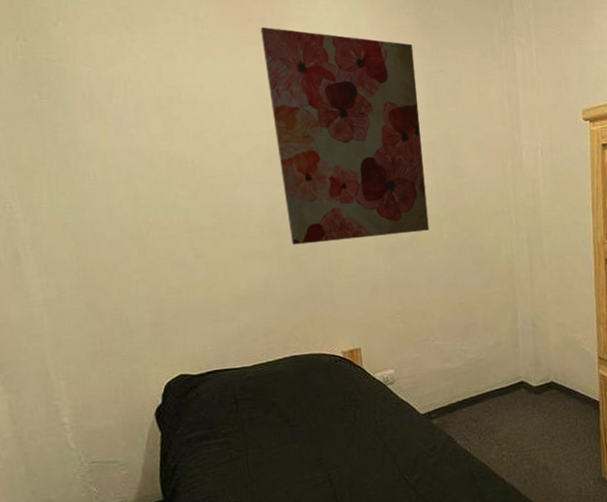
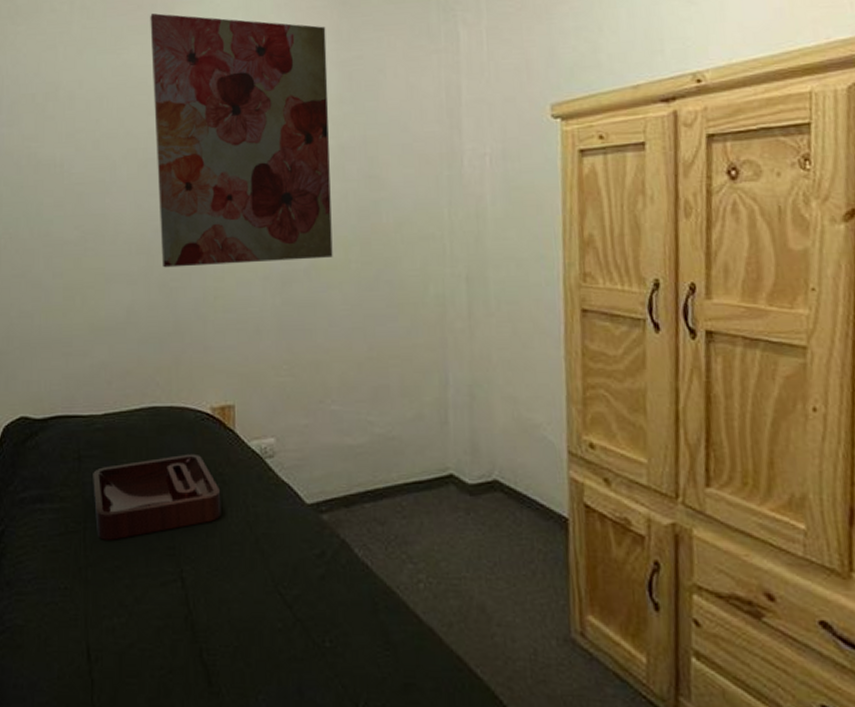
decorative tray: none [249,388,357,461] -> present [93,453,221,540]

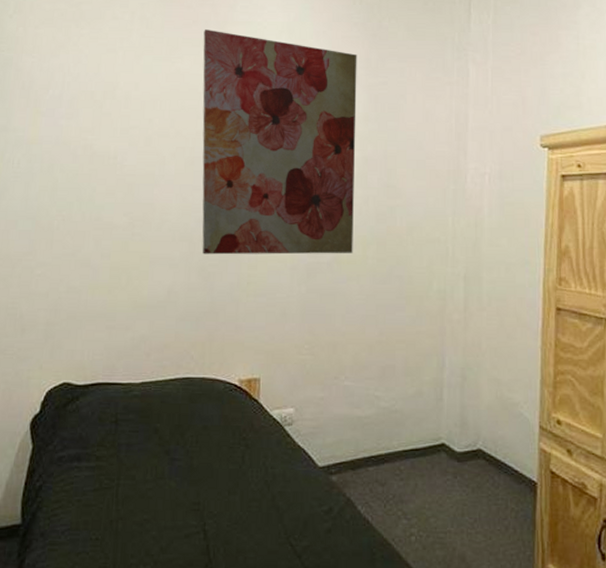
decorative tray: present [93,453,221,540] -> none [127,420,244,496]

